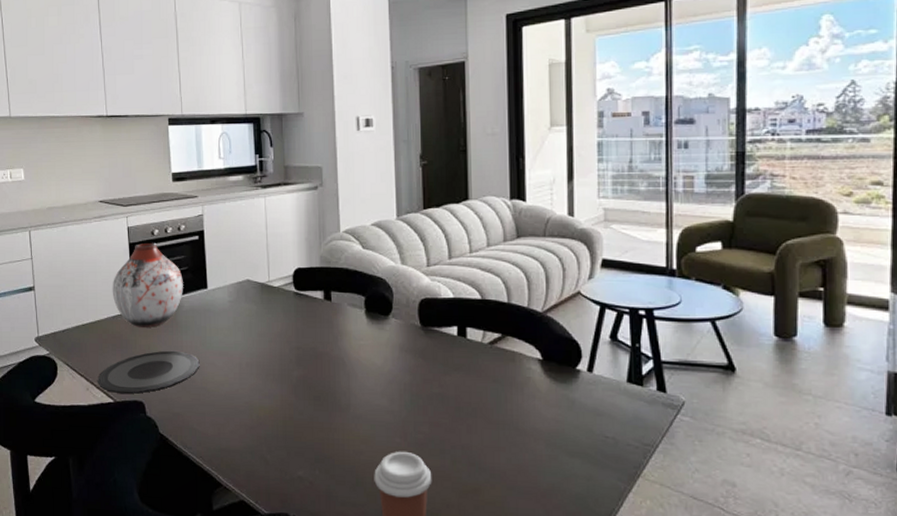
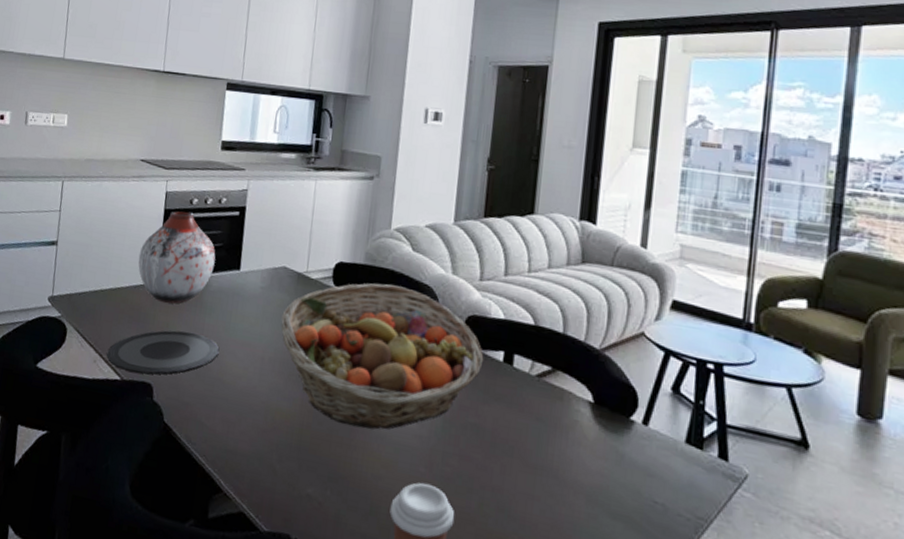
fruit basket: none [252,282,440,412] -> present [281,283,484,430]

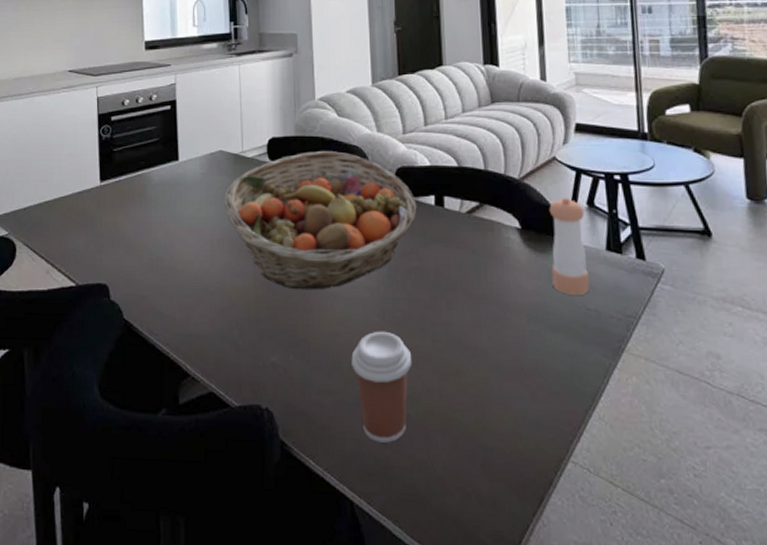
plate: present [107,330,220,375] -> none [59,227,169,277]
vase: present [138,211,216,304] -> none [78,113,153,203]
pepper shaker: none [619,378,667,486] -> present [549,198,590,295]

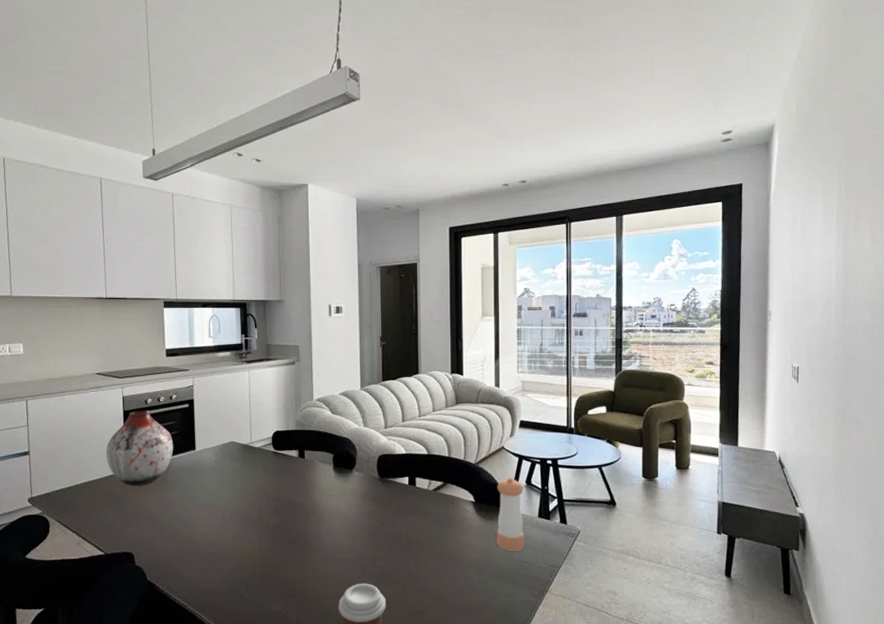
vase: none [78,113,153,203] -> present [106,410,173,486]
fruit basket: present [224,151,417,290] -> none [235,442,394,553]

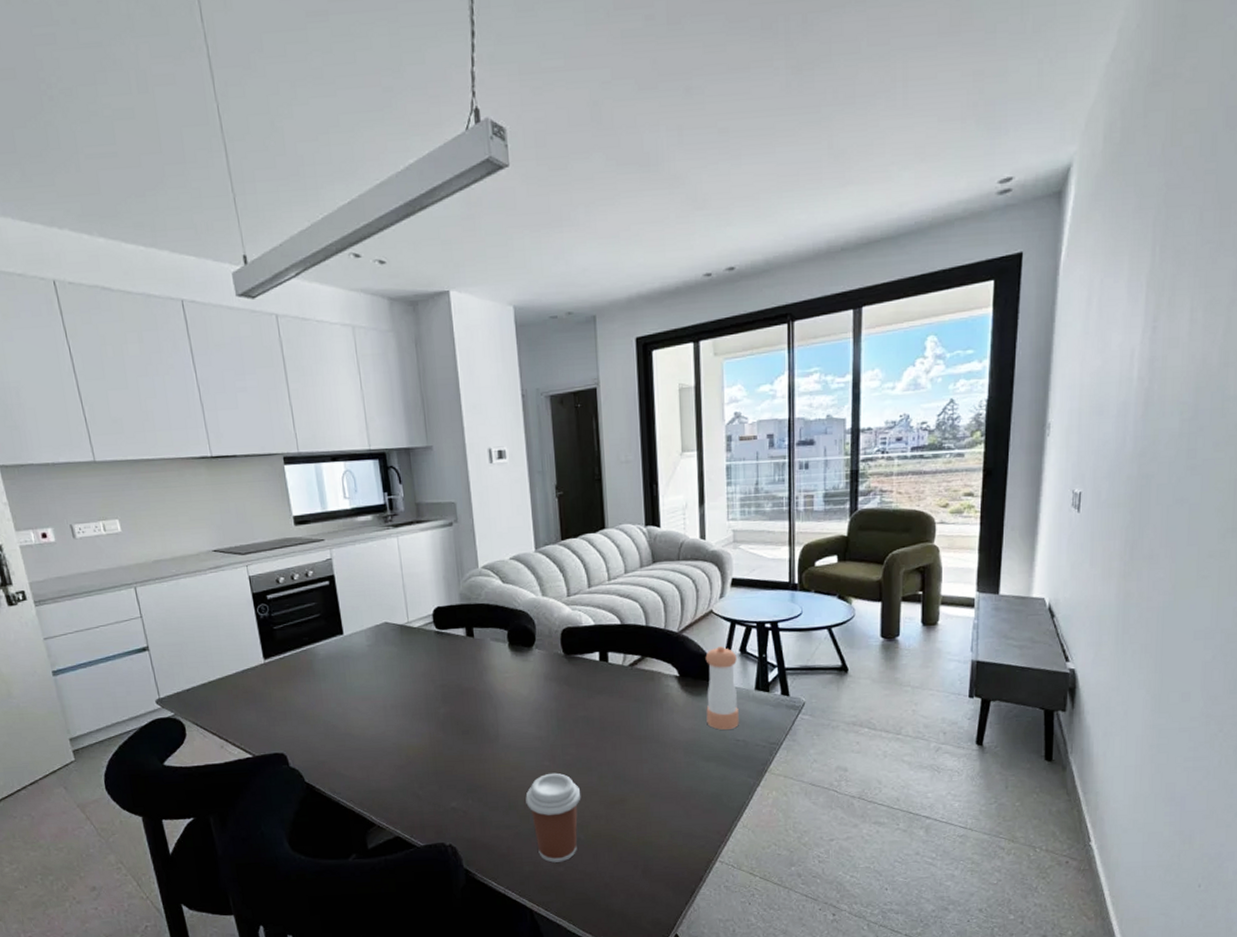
vase: present [106,410,173,486] -> none [237,591,318,680]

